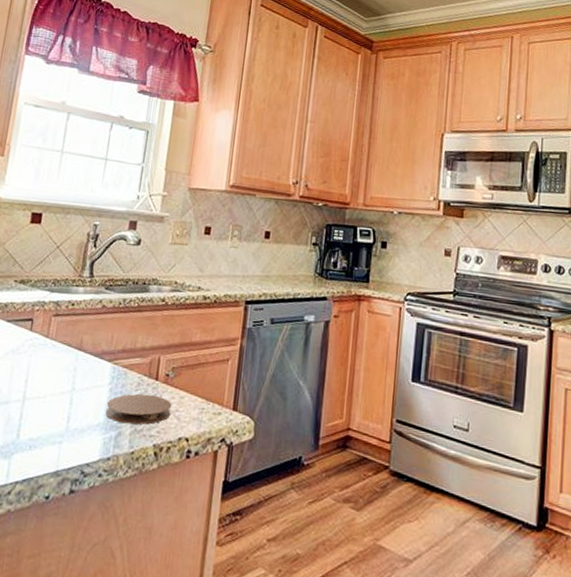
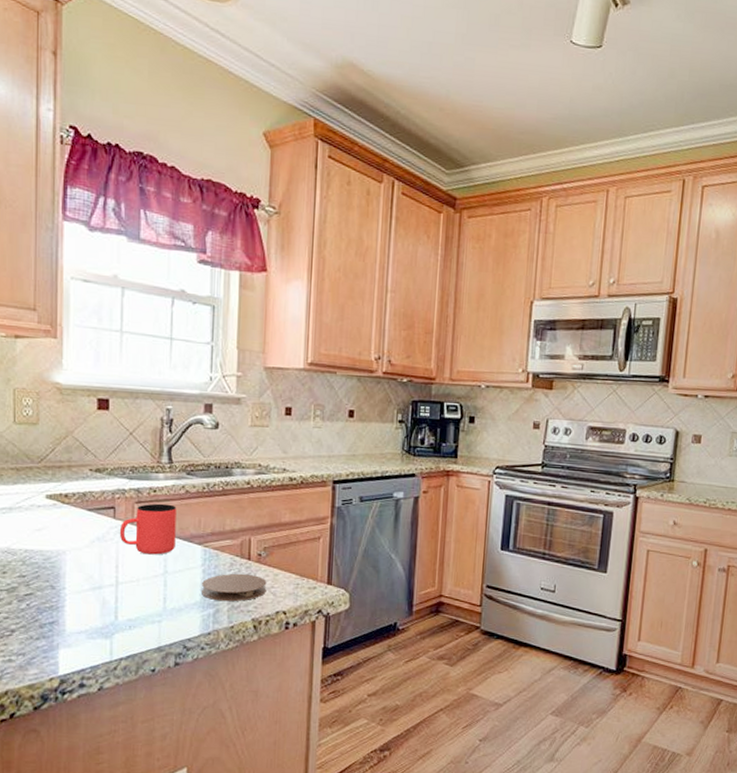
cup: none [33,317,92,371] -> present [119,503,177,555]

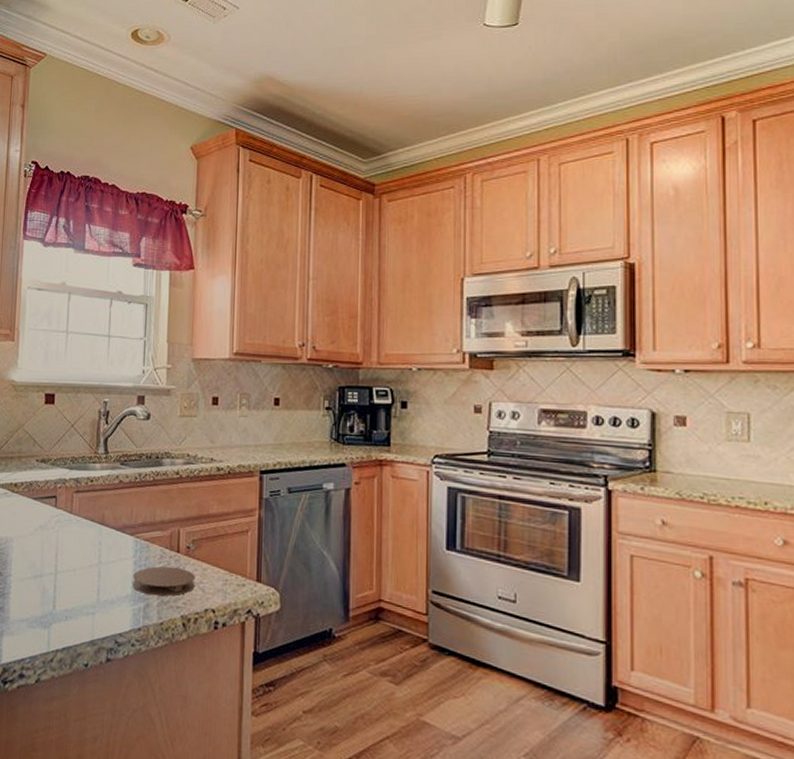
cup: present [119,503,177,555] -> none [59,493,111,545]

